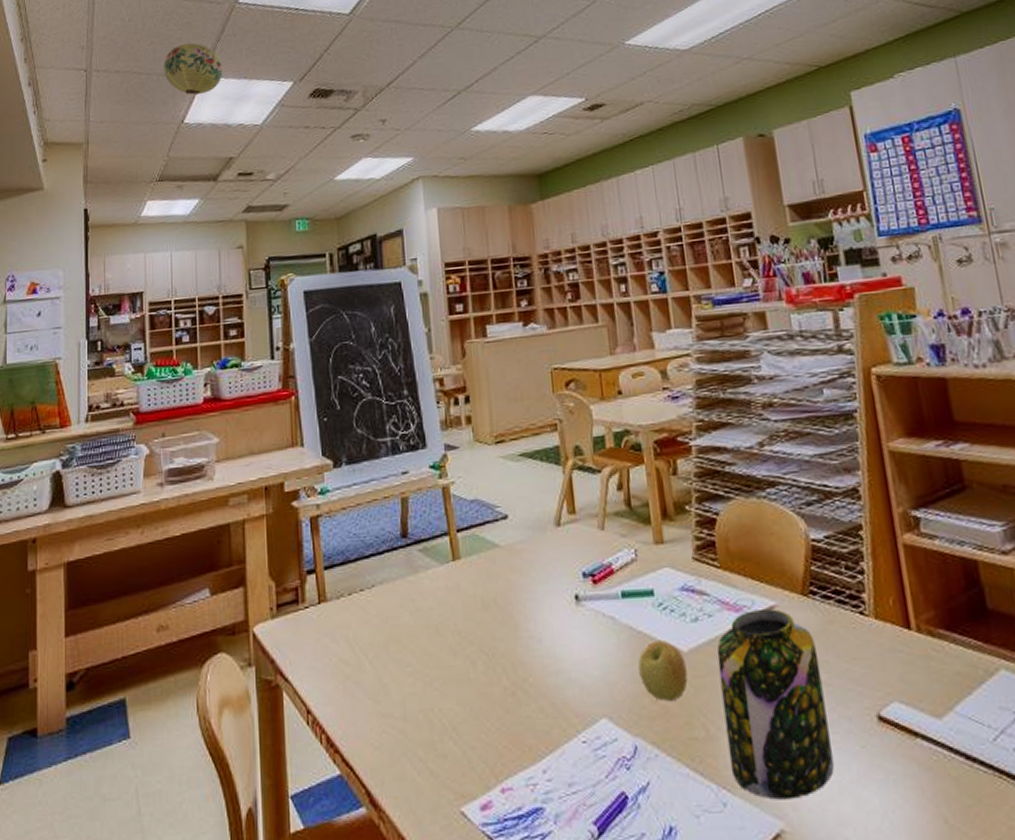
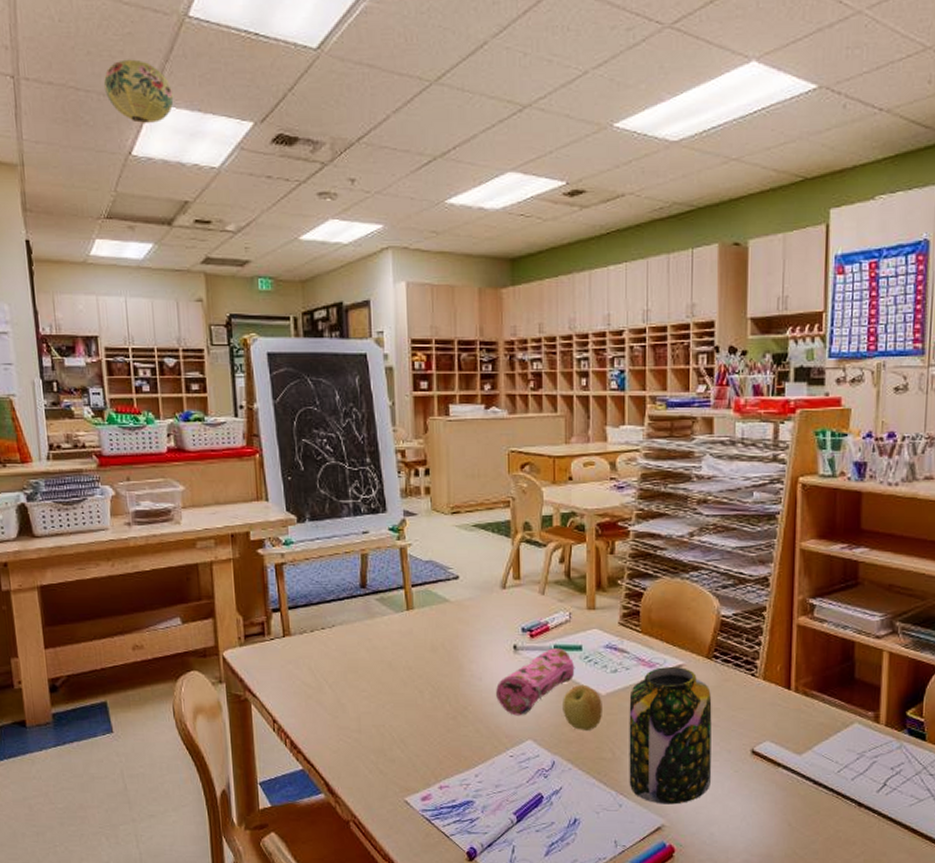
pencil case: none [559,595,649,687] -> present [496,648,575,716]

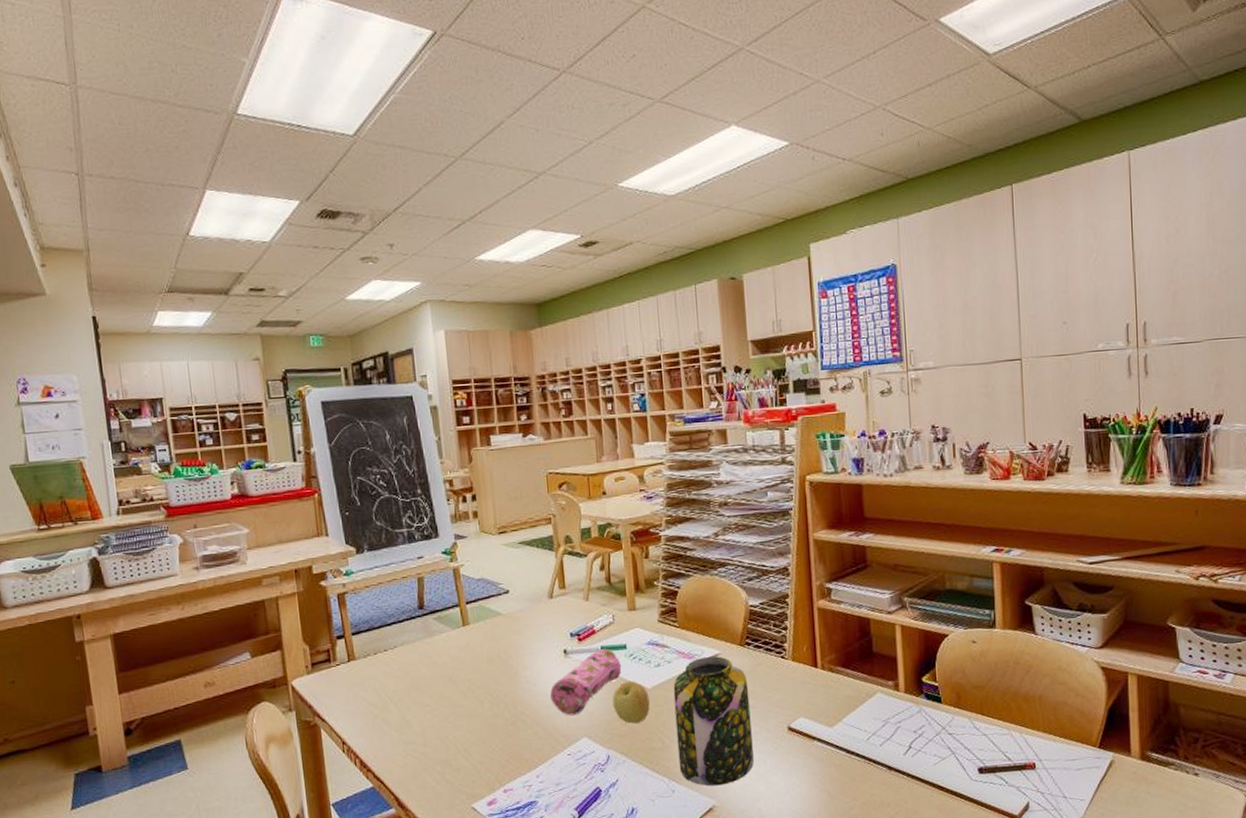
paper lantern: present [103,59,174,123] -> none [161,153,227,207]

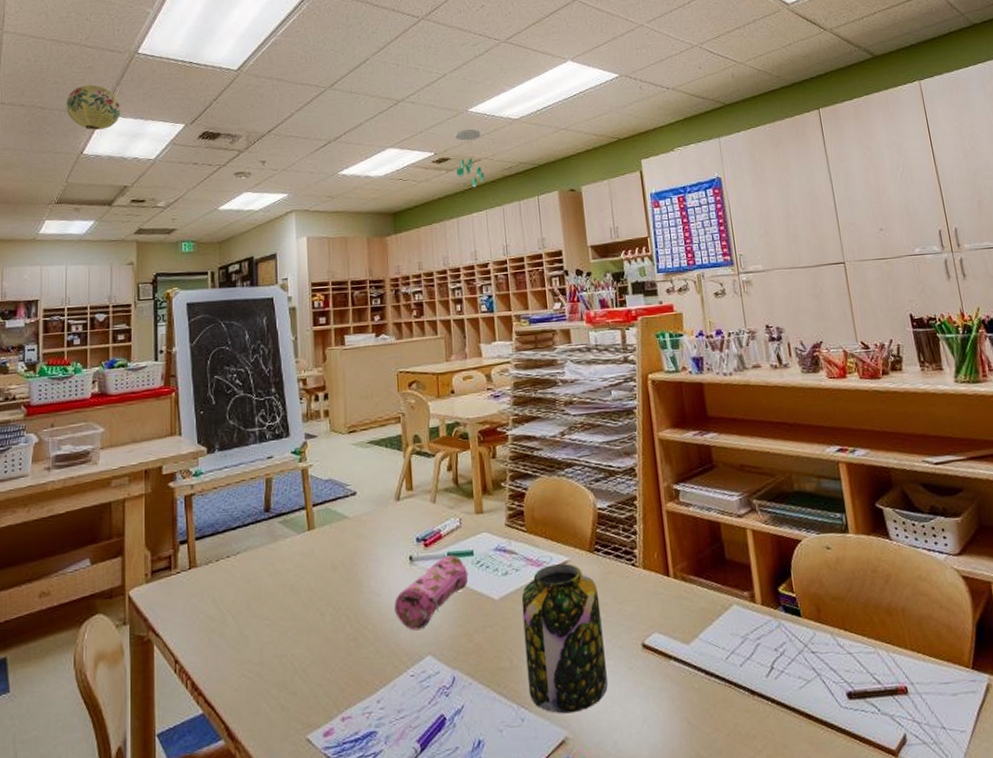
paper lantern: none [161,153,227,207] -> present [65,85,121,130]
ceiling mobile: none [604,207,637,275] -> present [455,129,485,188]
apple: present [612,681,650,724] -> none [459,591,498,640]

